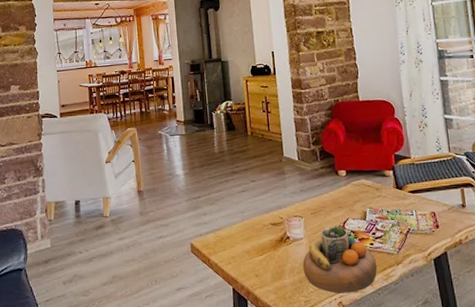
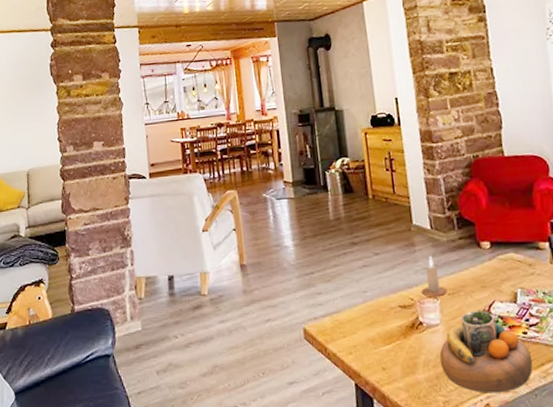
candle: none [289,183,310,216] -> present [422,256,447,297]

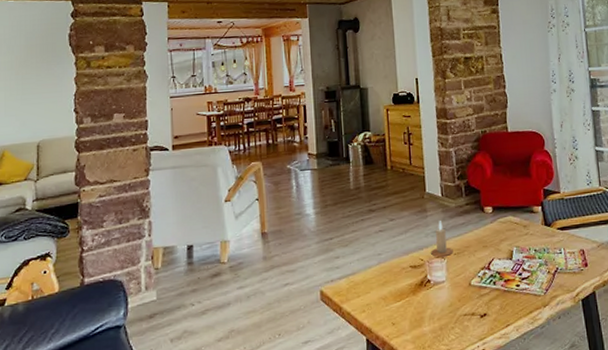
decorative bowl: present [439,308,533,393] -> none [444,265,523,340]

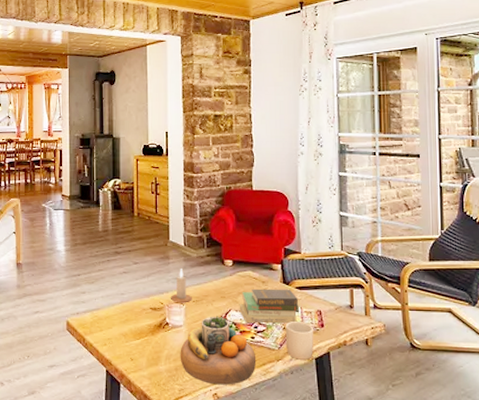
decorative bowl: none [444,265,523,340] -> present [180,315,257,385]
books: none [501,230,562,271] -> present [239,288,299,324]
mug: none [549,263,580,303] -> present [285,322,314,360]

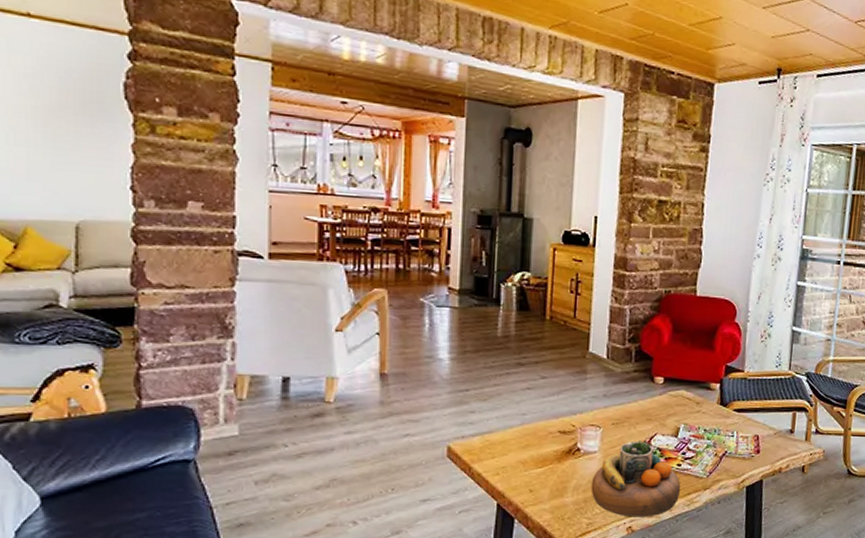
candle: present [171,269,192,302] -> none [585,385,612,425]
books: present [239,288,299,324] -> none [666,410,735,450]
mug: present [285,322,314,360] -> none [716,447,749,488]

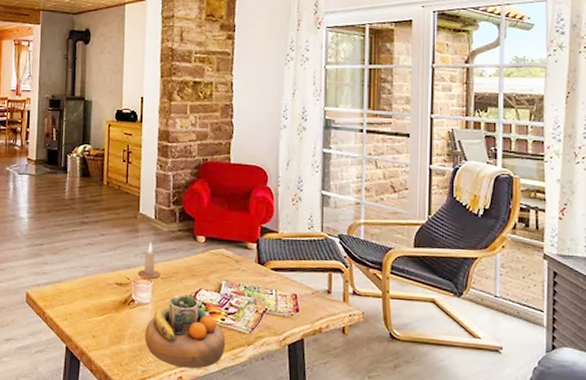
candle: none [585,385,612,425] -> present [138,243,161,279]

